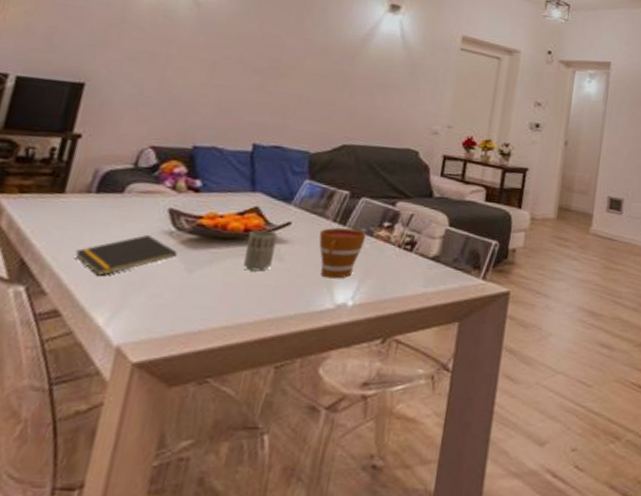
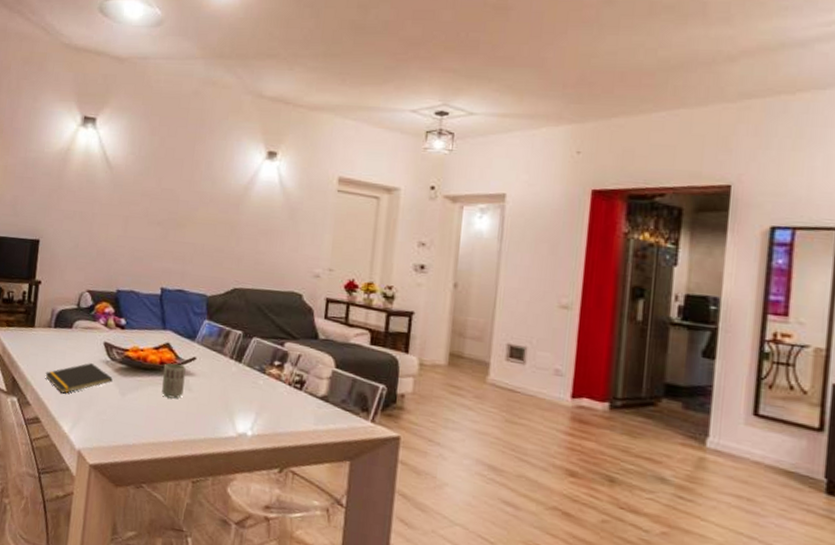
cup: present [319,227,367,279] -> none [219,364,260,411]

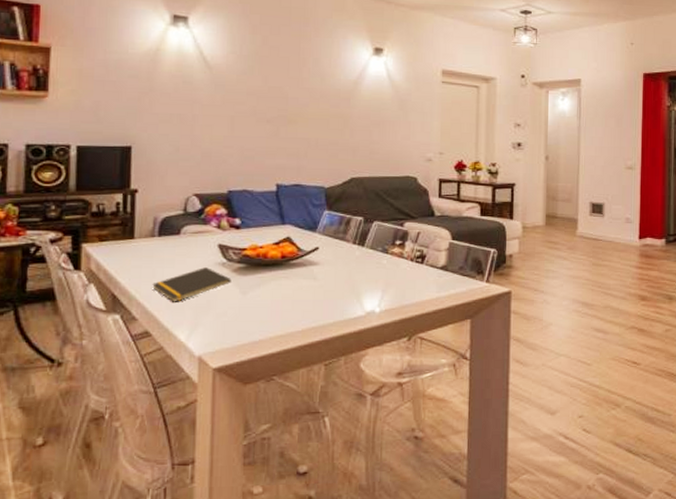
cup: present [162,363,186,399] -> none [285,255,309,290]

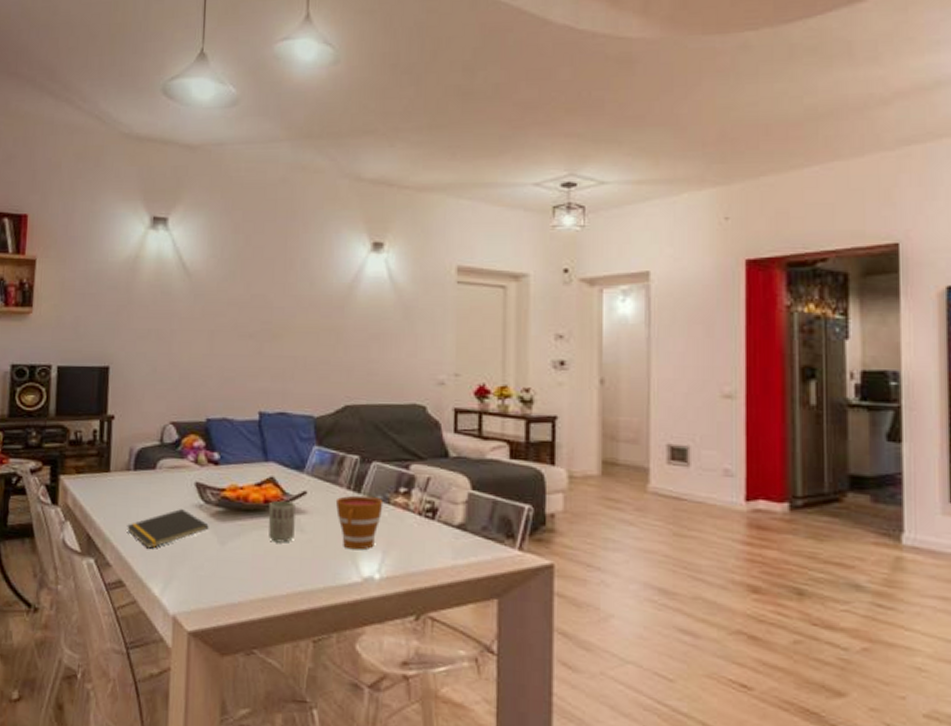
cup: none [285,255,309,290] -> present [268,500,296,543]
cup: none [343,248,383,291] -> present [335,495,384,550]

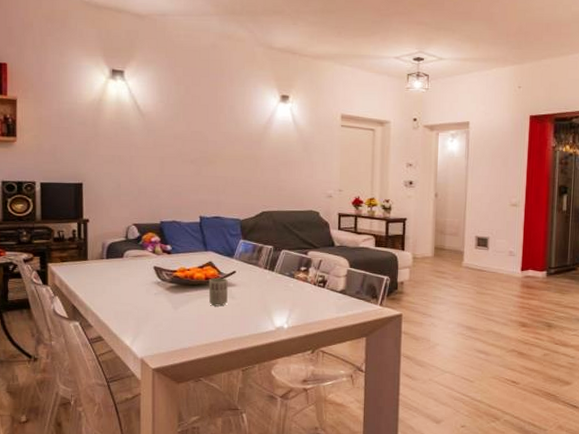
notepad: present [127,509,209,549] -> none [103,285,165,314]
cup: present [335,495,384,550] -> none [256,273,290,310]

